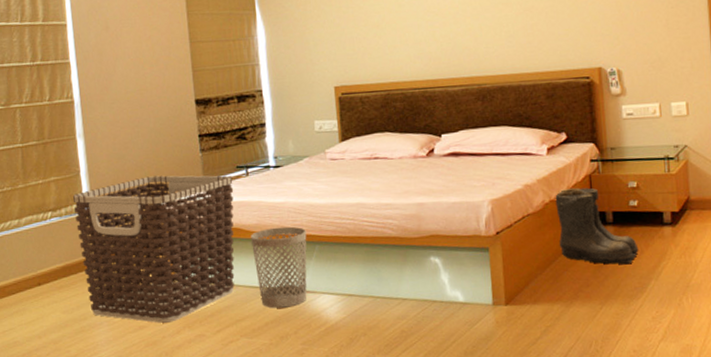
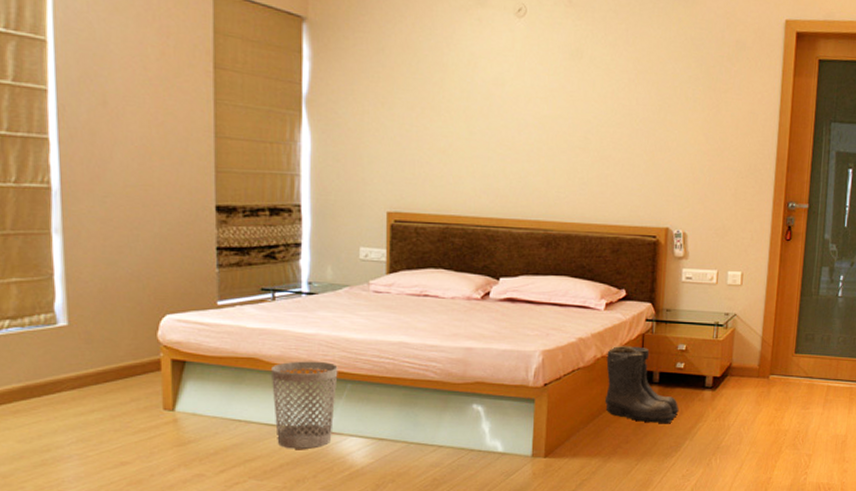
clothes hamper: present [72,175,235,323] -> none [40,289,255,459]

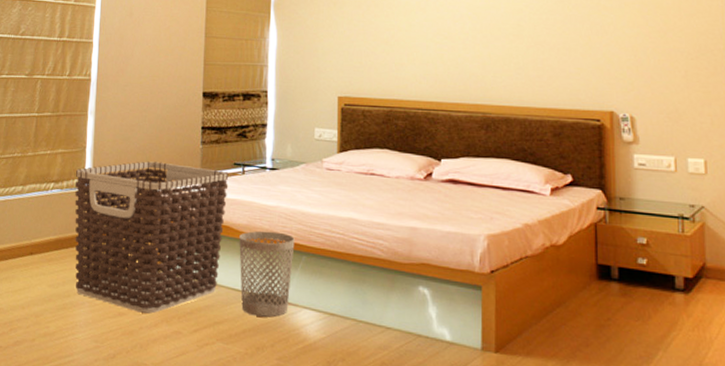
clothes hamper: none [40,289,255,459] -> present [74,161,229,314]
boots: present [604,346,679,424] -> none [556,235,646,329]

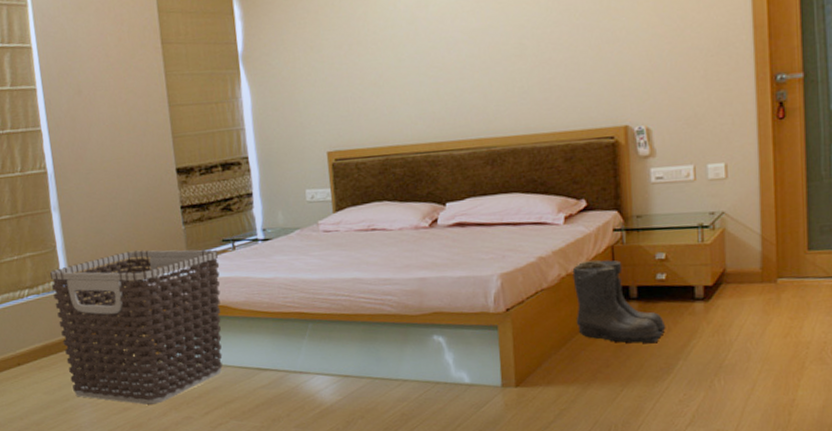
wastebasket: present [239,230,295,317] -> none [239,303,300,390]
boots: none [556,235,646,329] -> present [572,260,666,344]

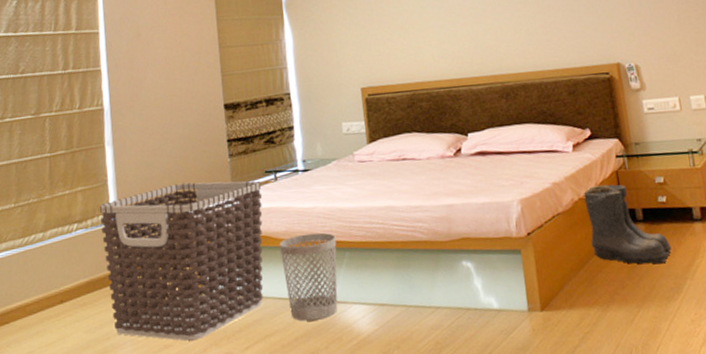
wastebasket: none [239,303,300,390] -> present [280,232,338,321]

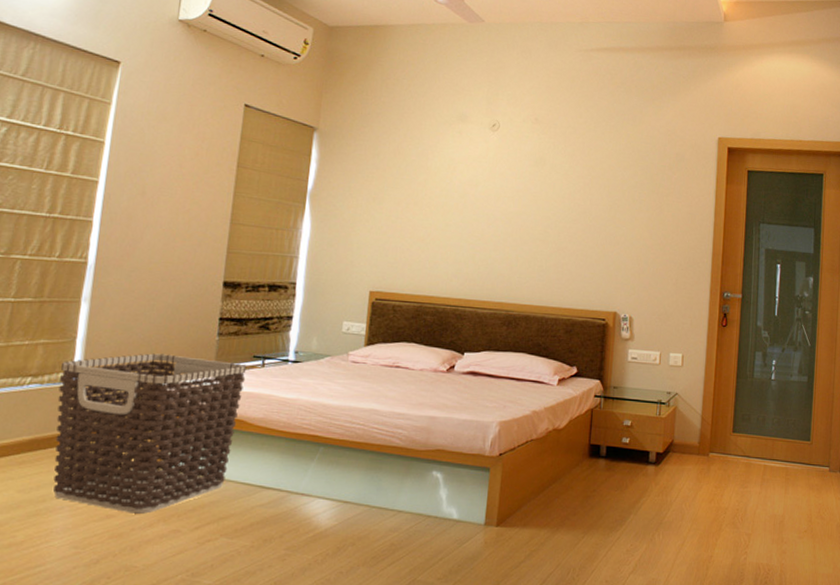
wastebasket: present [280,232,338,321] -> none [250,423,314,509]
boots: present [584,184,672,265] -> none [554,420,624,498]

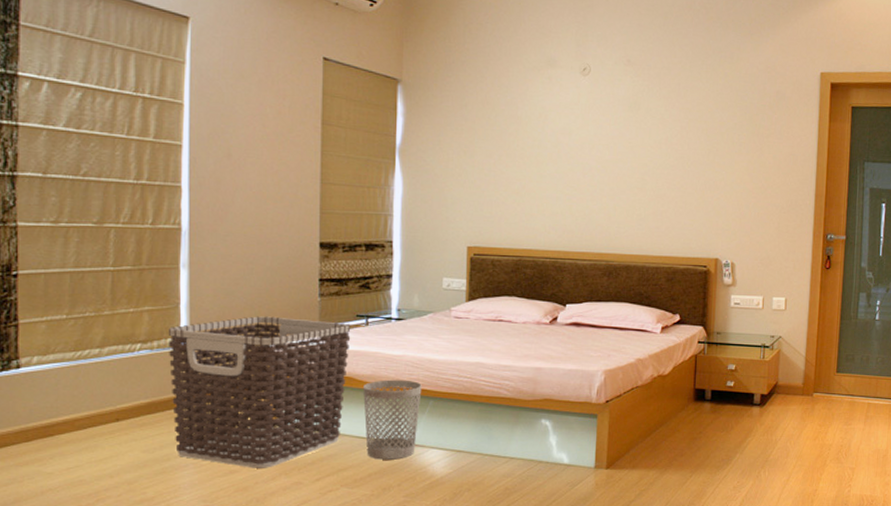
wastebasket: none [250,423,314,509] -> present [363,379,422,460]

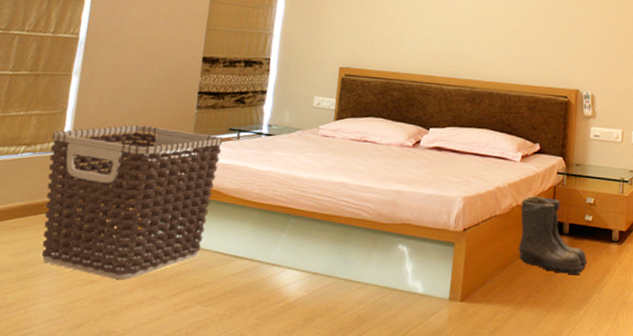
wastebasket: present [363,379,422,460] -> none [224,195,285,279]
boots: none [661,366,730,438] -> present [518,196,588,276]

